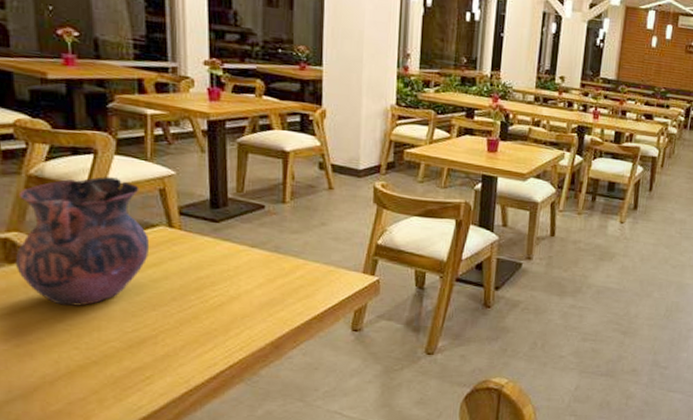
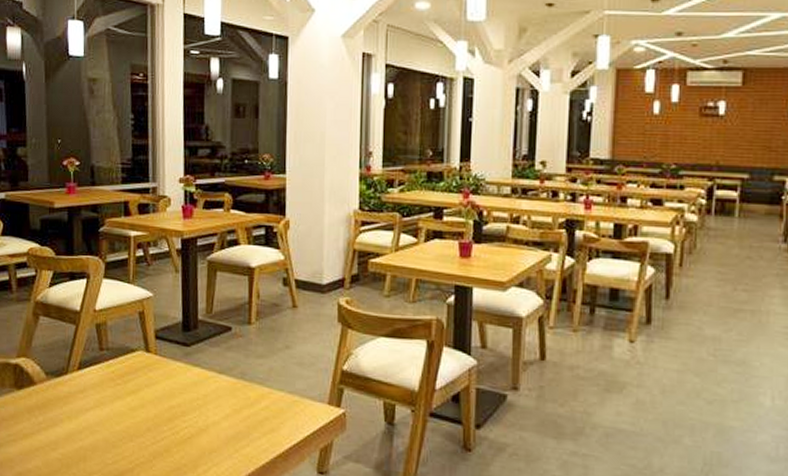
vase: present [15,177,150,306] -> none [22,301,130,434]

